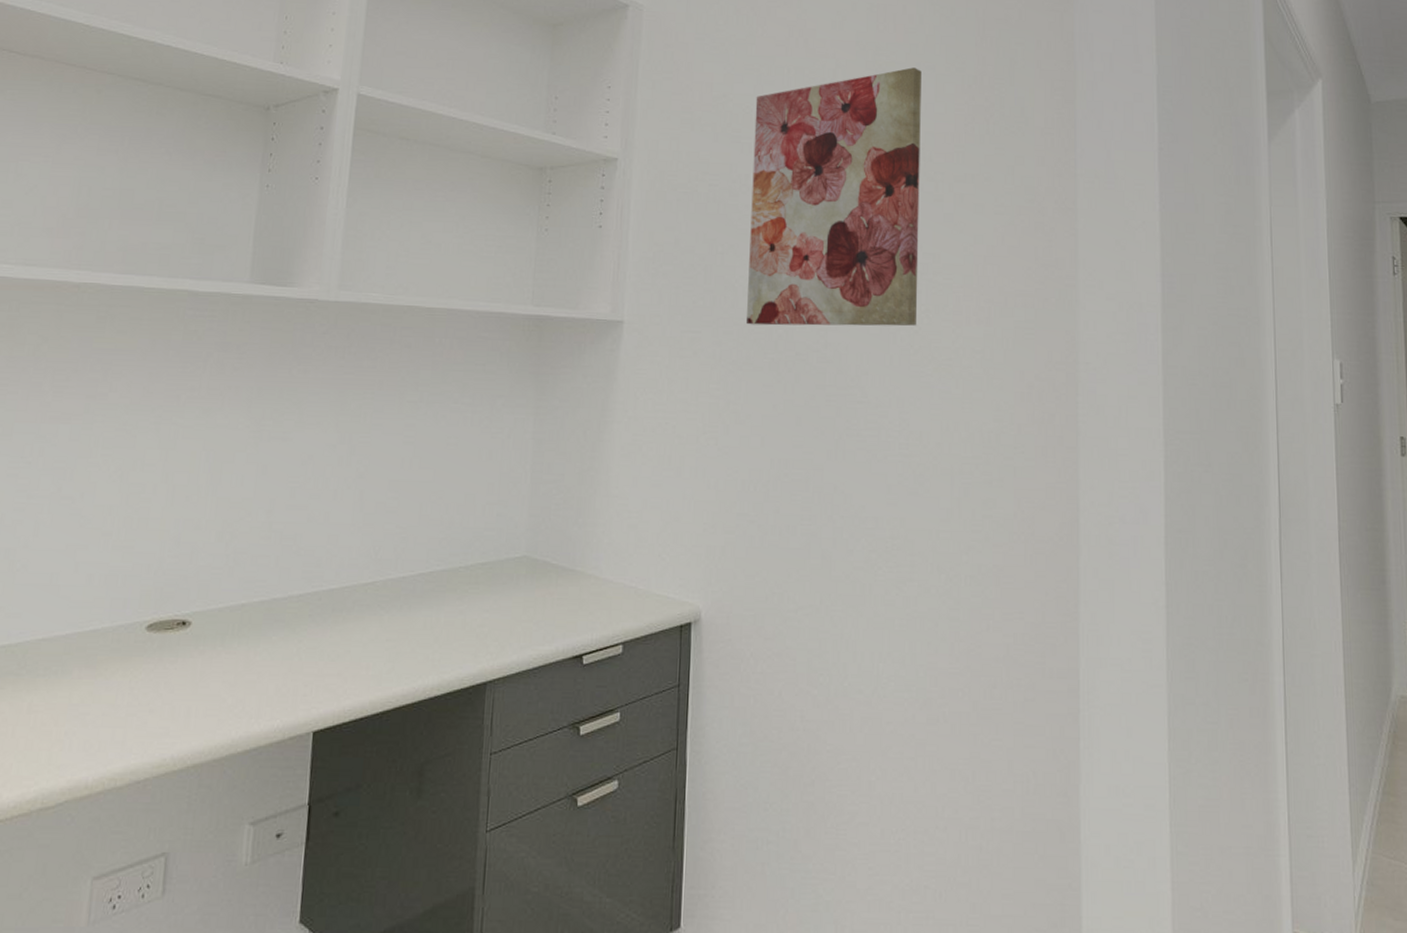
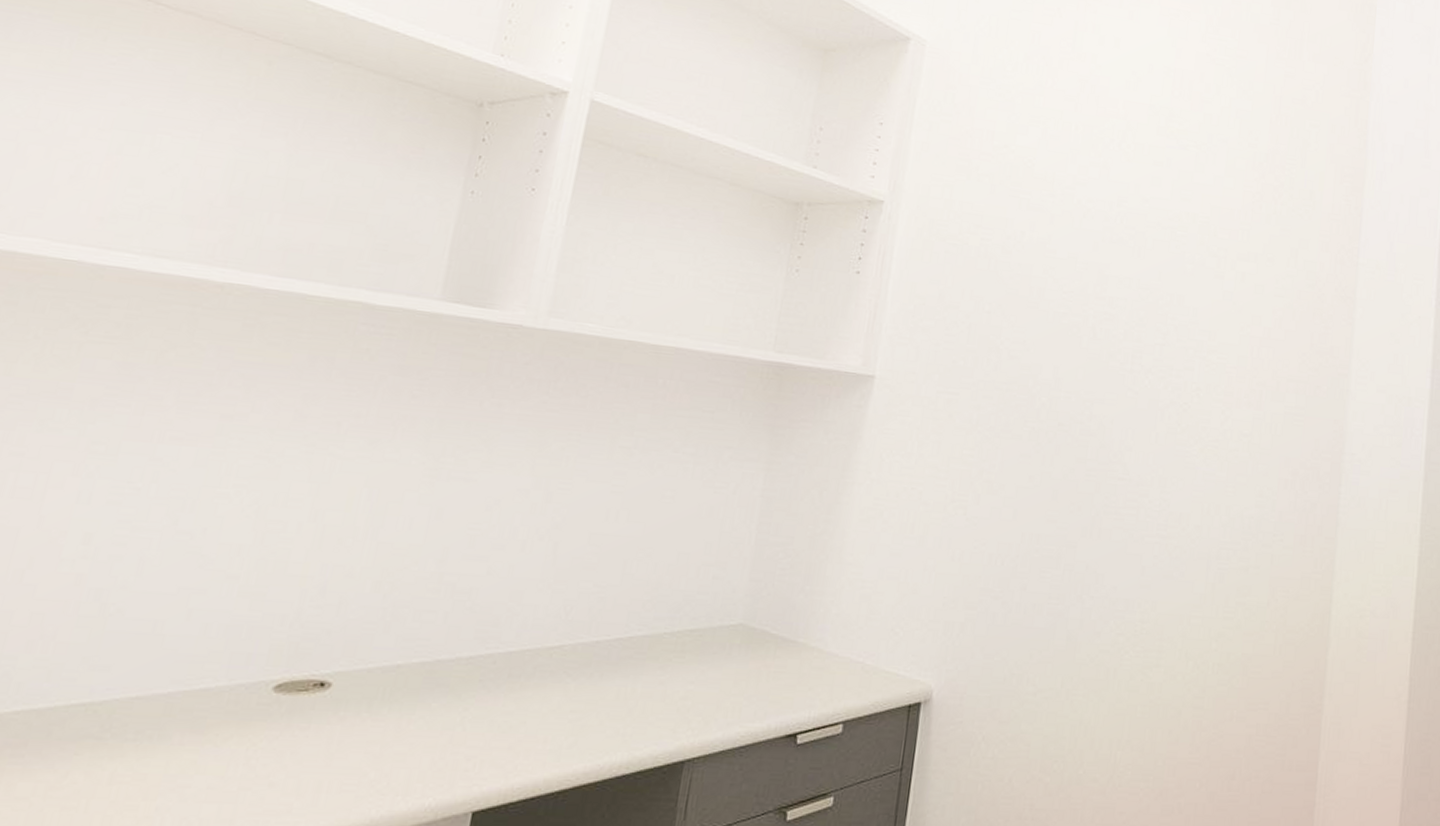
wall art: present [745,67,921,326] -> none [1008,138,1214,404]

